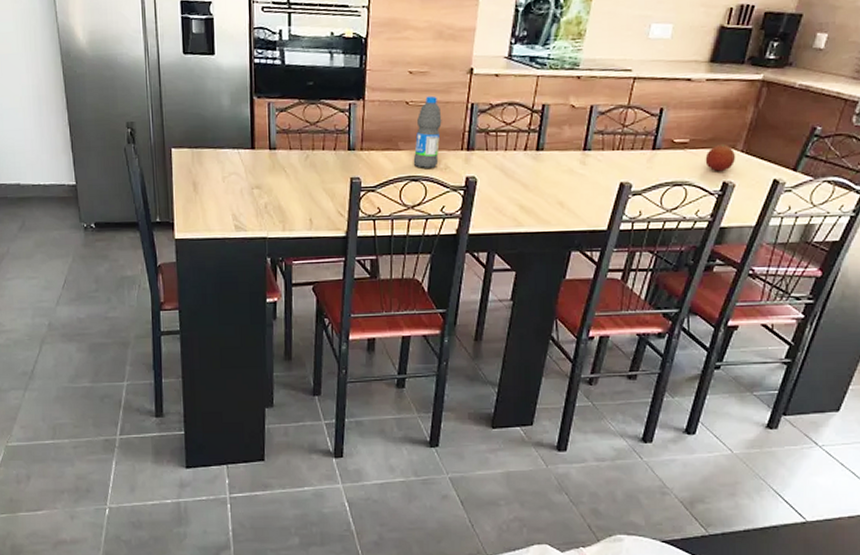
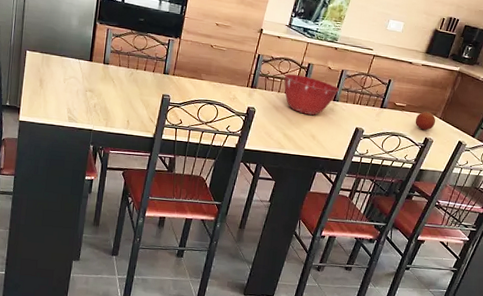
water bottle: present [413,95,442,168] -> none [210,43,236,97]
mixing bowl: none [510,122,590,175] -> present [284,74,339,115]

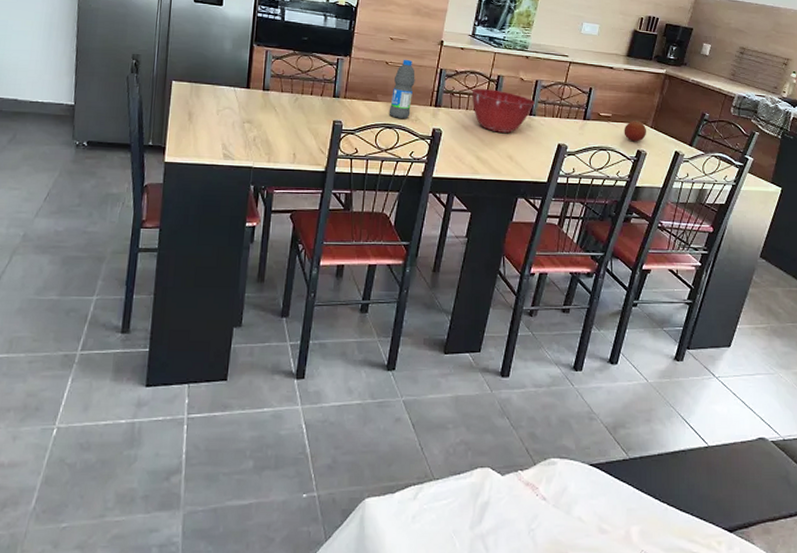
water bottle: none [210,43,236,97] -> present [389,59,415,118]

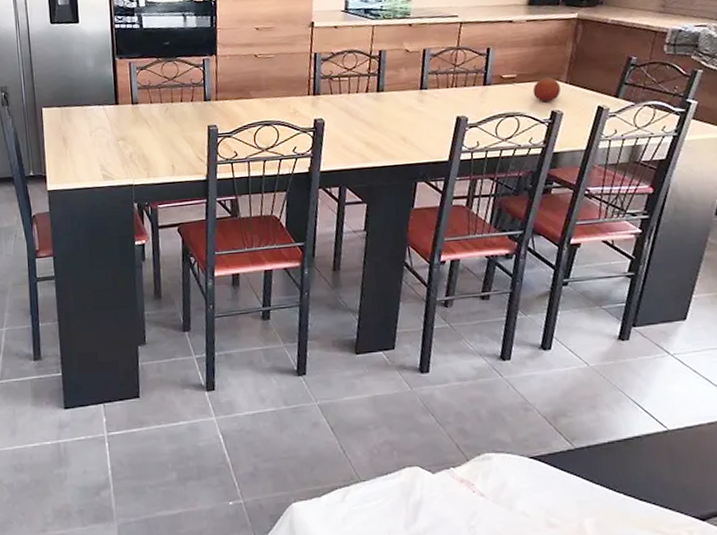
water bottle: present [389,59,415,118] -> none [264,48,289,114]
mixing bowl: present [471,89,535,133] -> none [352,67,425,114]

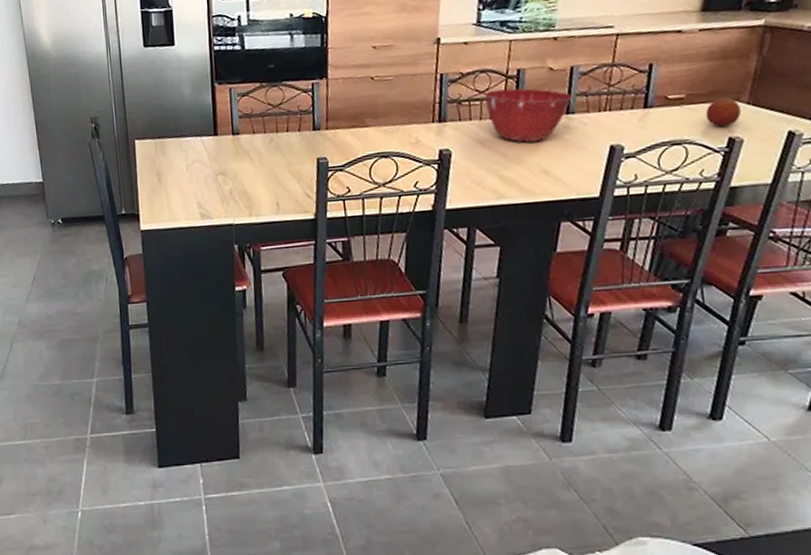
mixing bowl: none [352,67,425,114] -> present [484,88,572,143]

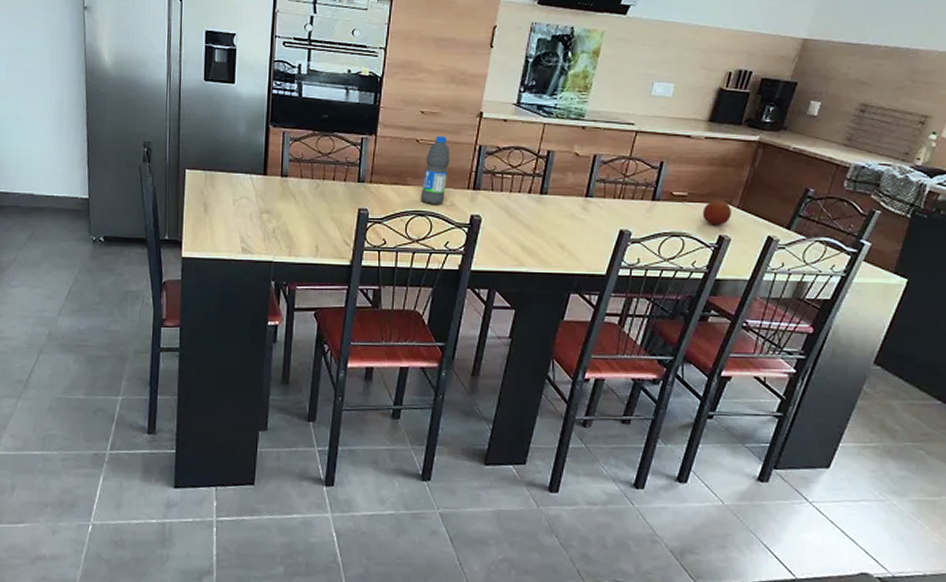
water bottle: none [381,69,410,144] -> present [420,135,450,204]
mixing bowl: present [484,88,572,143] -> none [516,167,592,218]

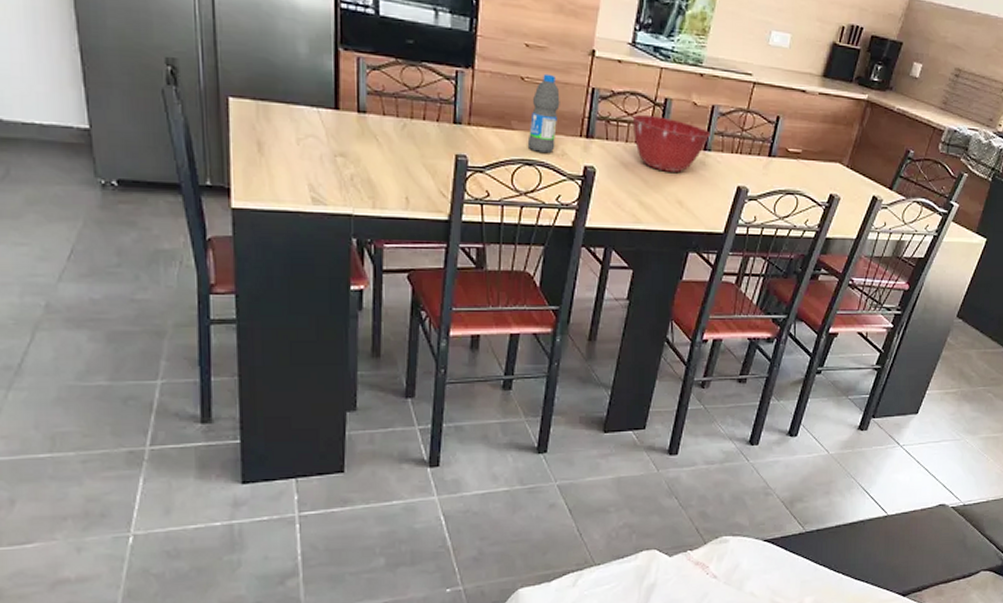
mixing bowl: none [516,167,592,218] -> present [632,115,710,172]
fruit: present [702,199,732,226] -> none [815,157,842,185]

